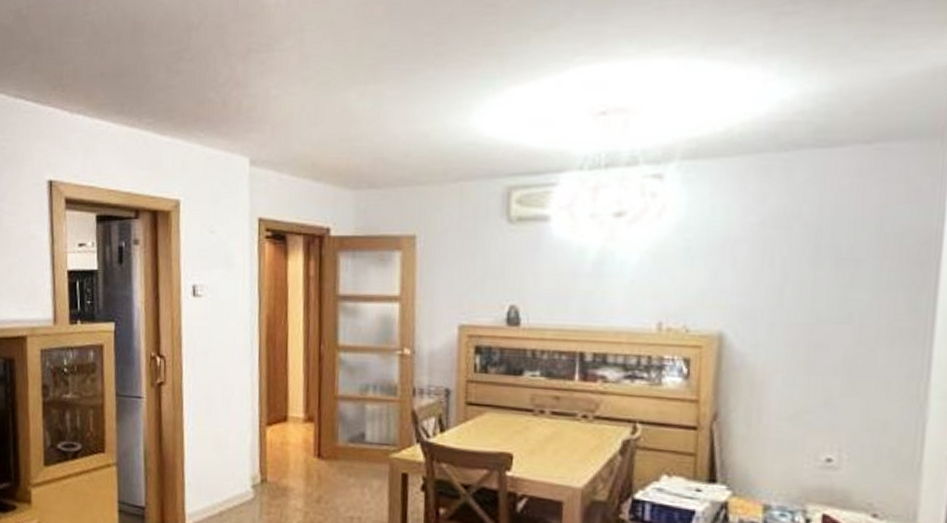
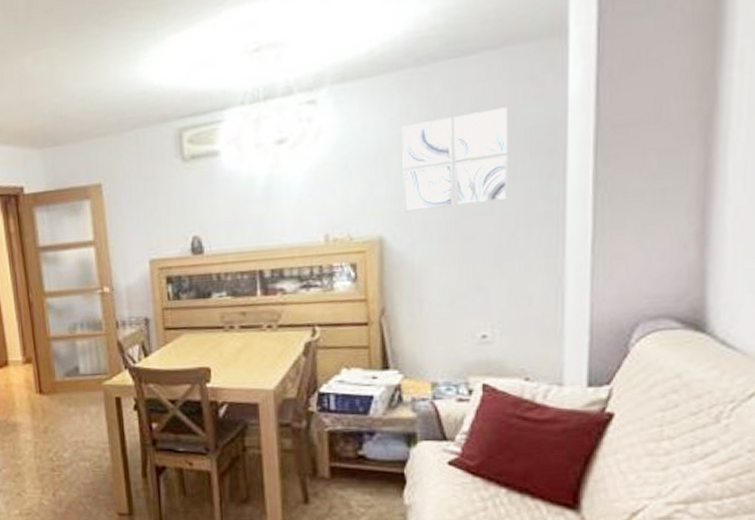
wall art: none [751,208,877,311] -> present [402,107,509,213]

